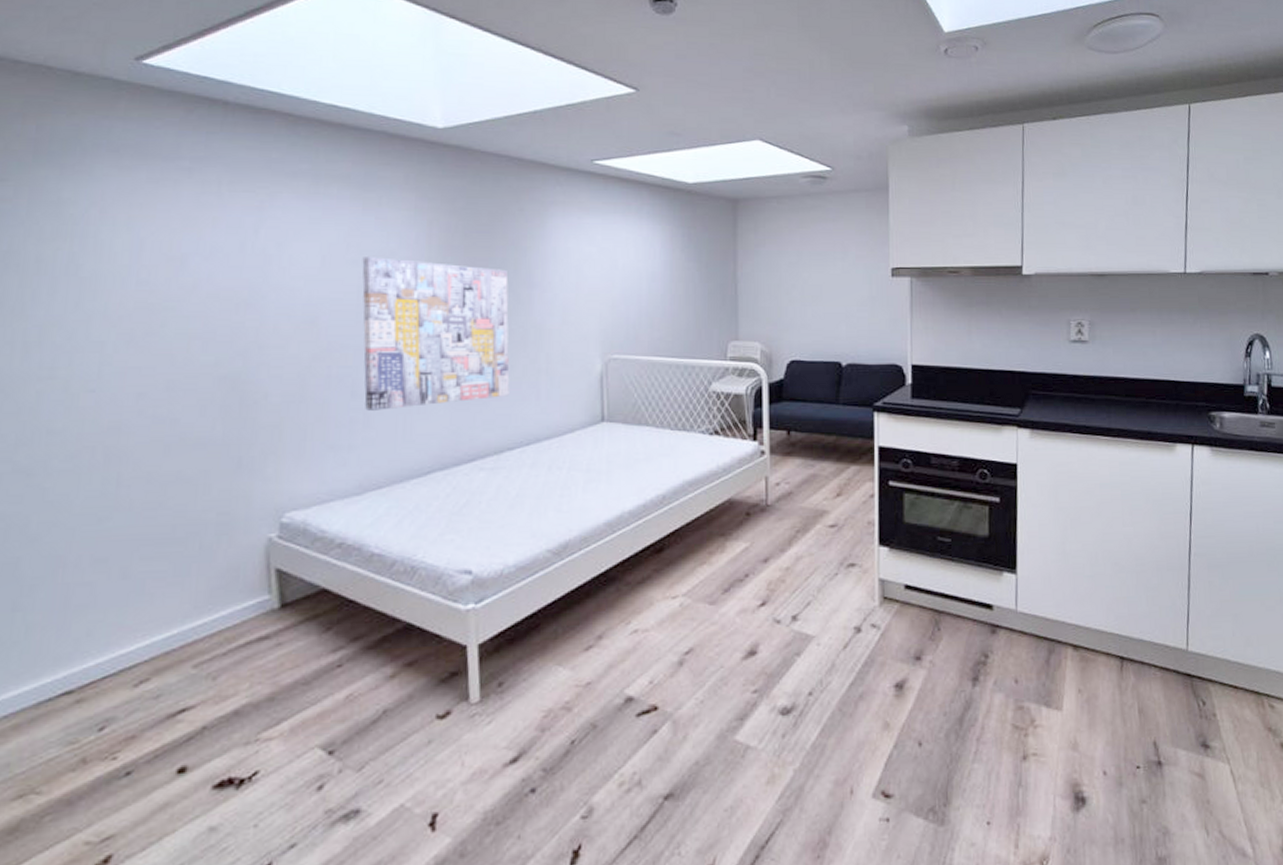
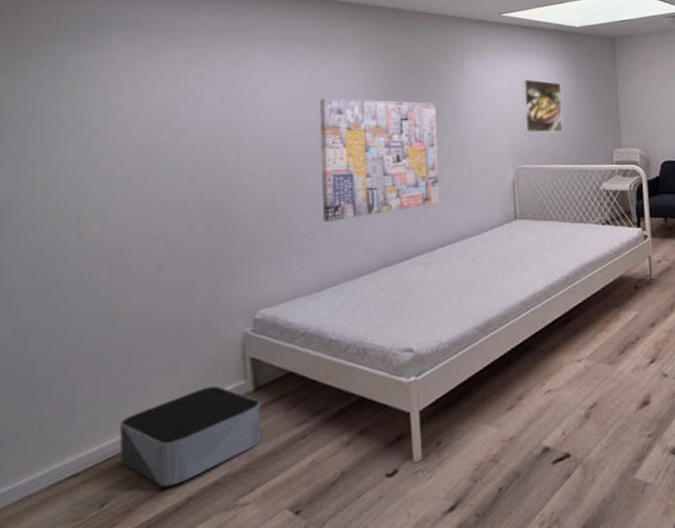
storage bin: none [119,599,290,713] -> present [119,385,263,487]
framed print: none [616,246,666,317] -> present [521,79,563,133]

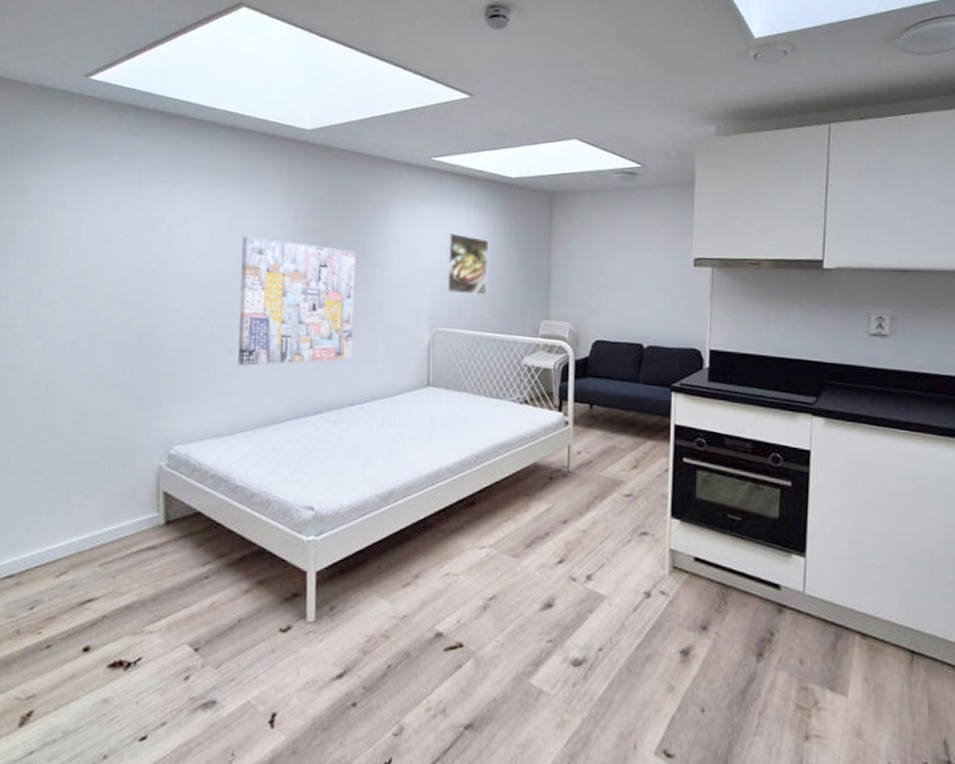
storage bin: present [119,385,263,487] -> none [47,513,171,602]

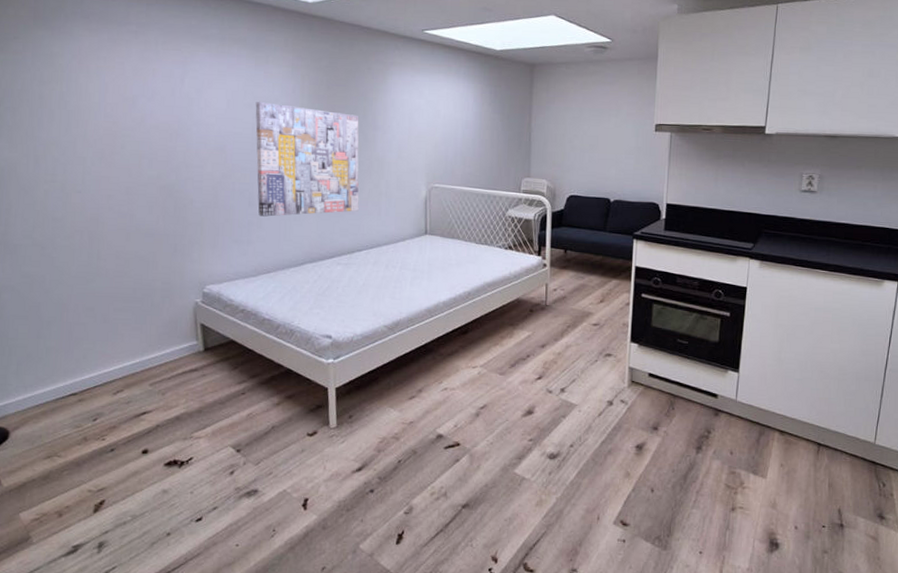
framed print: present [444,232,489,296] -> none [438,100,476,157]

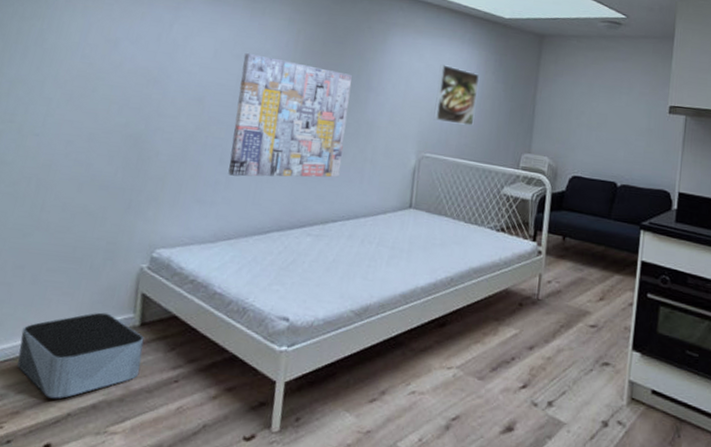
storage bin: none [104,342,211,414] -> present [17,312,145,399]
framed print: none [438,100,476,157] -> present [433,64,479,126]

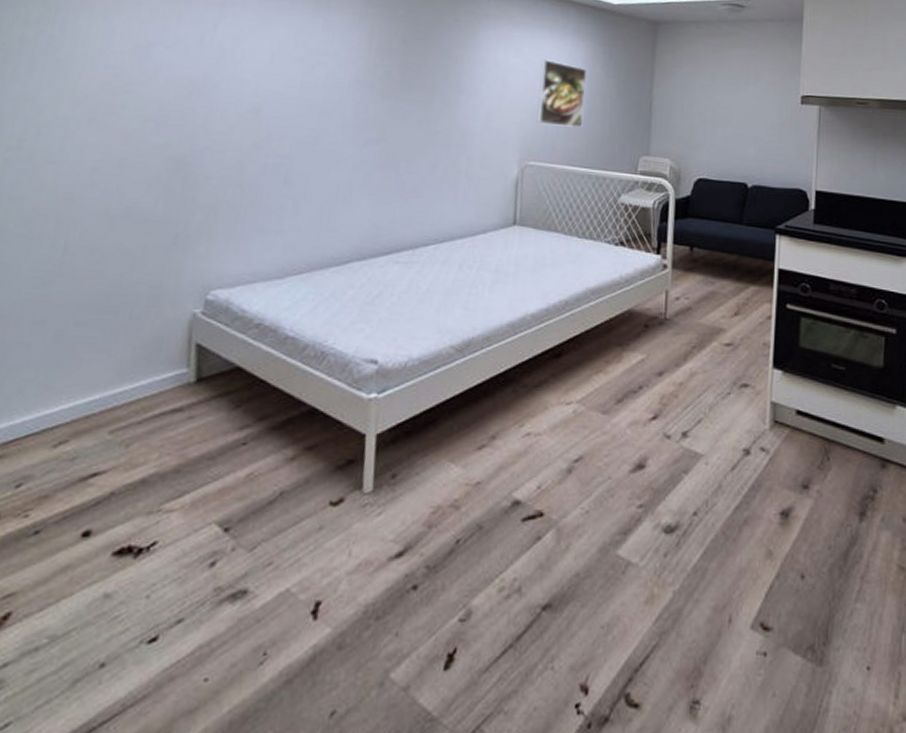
storage bin: present [17,312,145,399] -> none [43,369,203,477]
wall art: present [228,53,352,178] -> none [295,55,439,200]

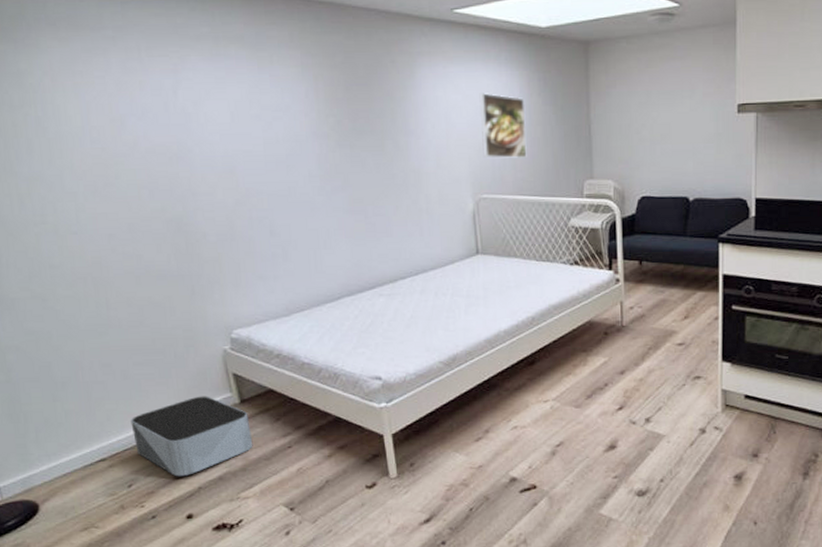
storage bin: none [43,369,203,477] -> present [130,396,253,477]

